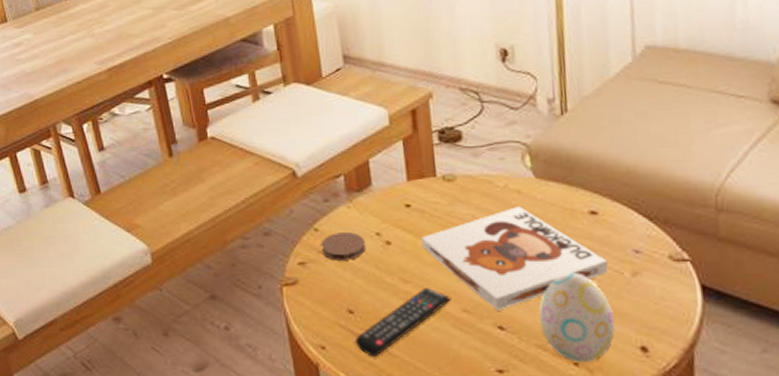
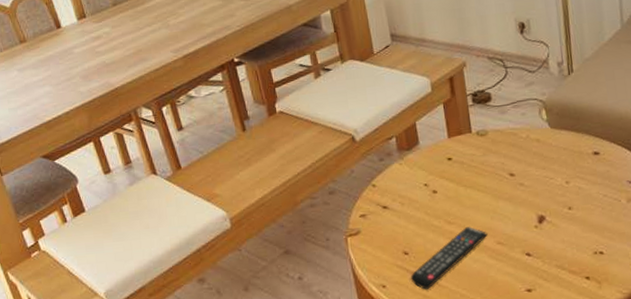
coaster: present [321,232,366,260] -> none [378,185,417,211]
board game: present [421,206,609,311] -> none [461,152,610,241]
decorative egg: present [539,272,616,361] -> none [557,203,617,276]

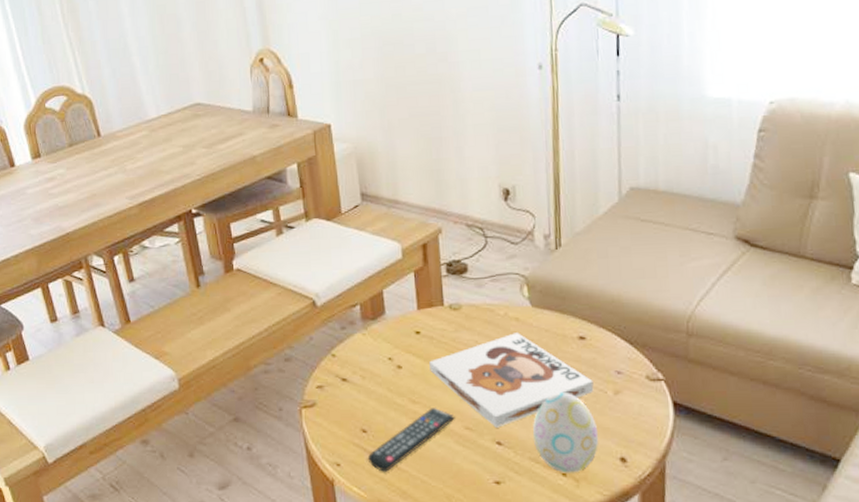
board game: none [461,152,610,241] -> present [429,333,594,428]
decorative egg: none [557,203,617,276] -> present [532,391,599,472]

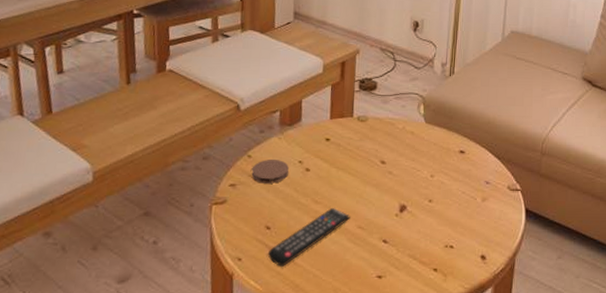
coaster: none [338,358,379,384] -> present [251,160,289,184]
board game: present [429,333,594,428] -> none [334,144,467,227]
decorative egg: present [532,391,599,472] -> none [413,197,467,268]

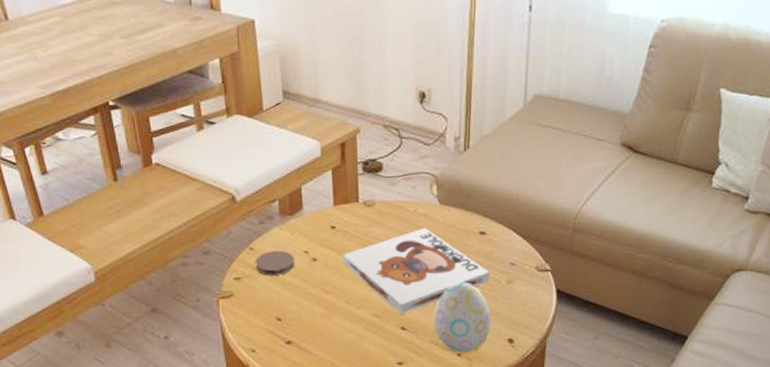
remote control: present [267,208,350,266] -> none [281,297,364,357]
board game: none [334,144,467,227] -> present [343,228,490,314]
decorative egg: none [413,197,467,268] -> present [433,281,491,353]

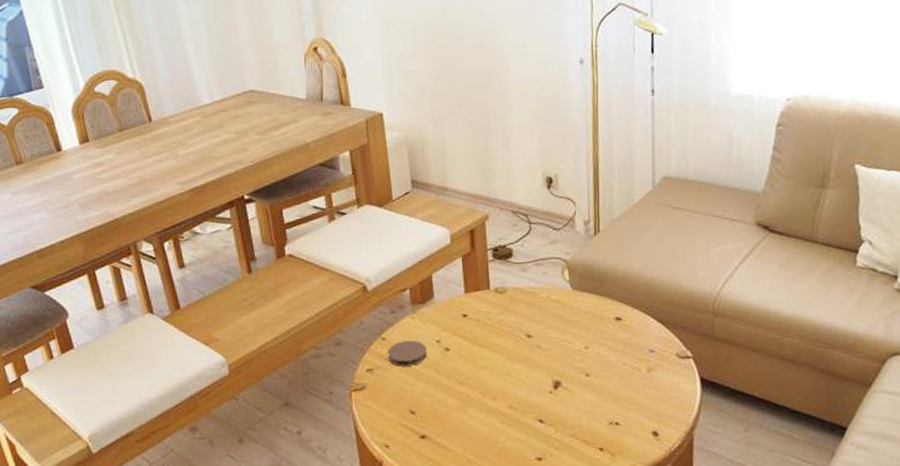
board game: present [343,228,490,314] -> none [476,314,629,406]
decorative egg: present [433,281,491,353] -> none [572,370,633,447]

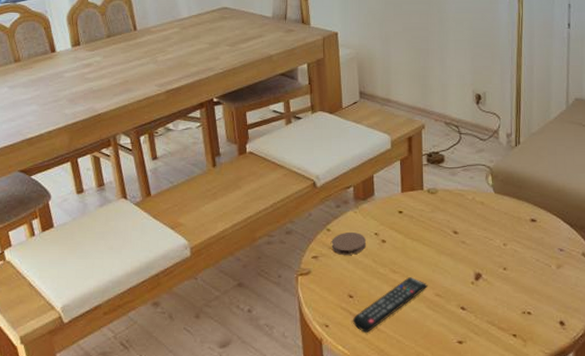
remote control: none [415,388,500,452] -> present [352,277,428,333]

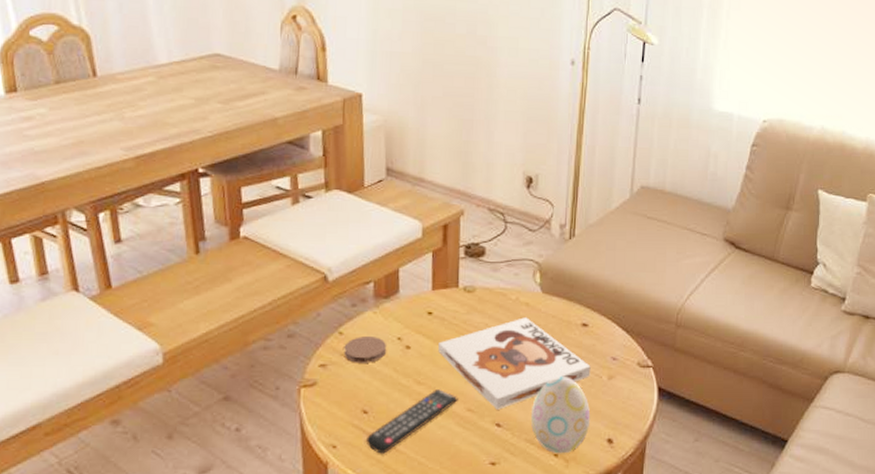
board game: none [409,214,541,295] -> present [438,317,591,410]
decorative egg: none [490,265,544,333] -> present [530,375,591,453]

